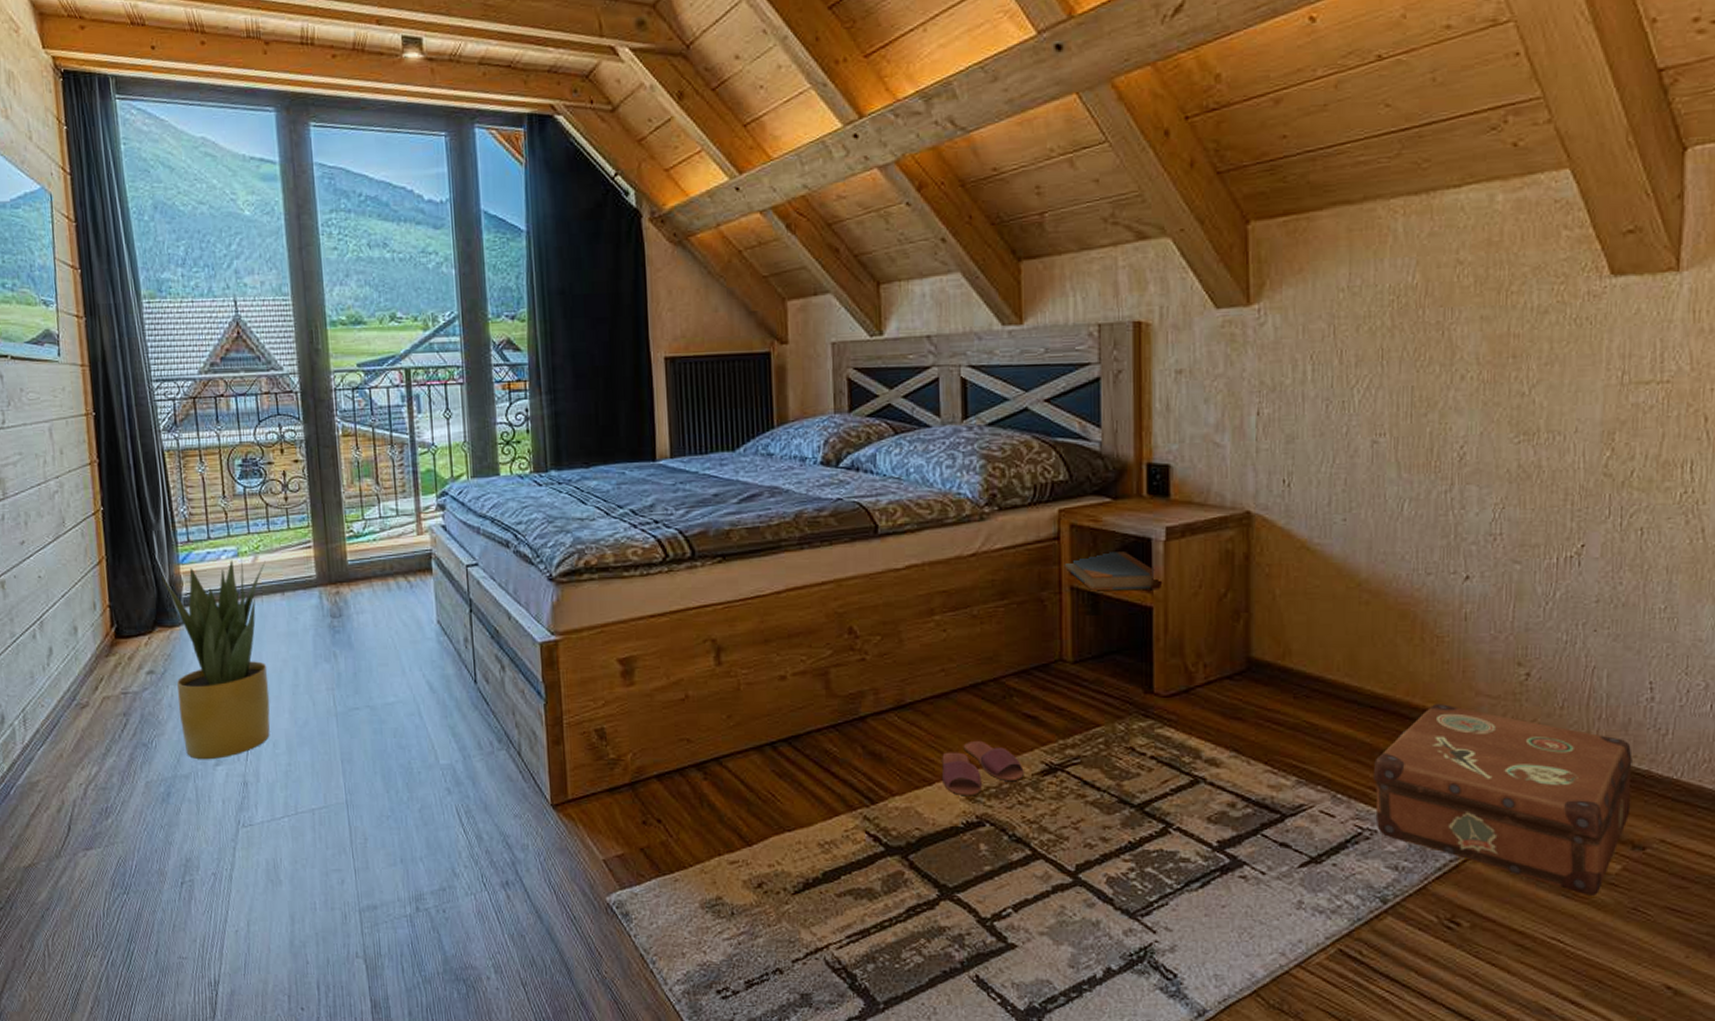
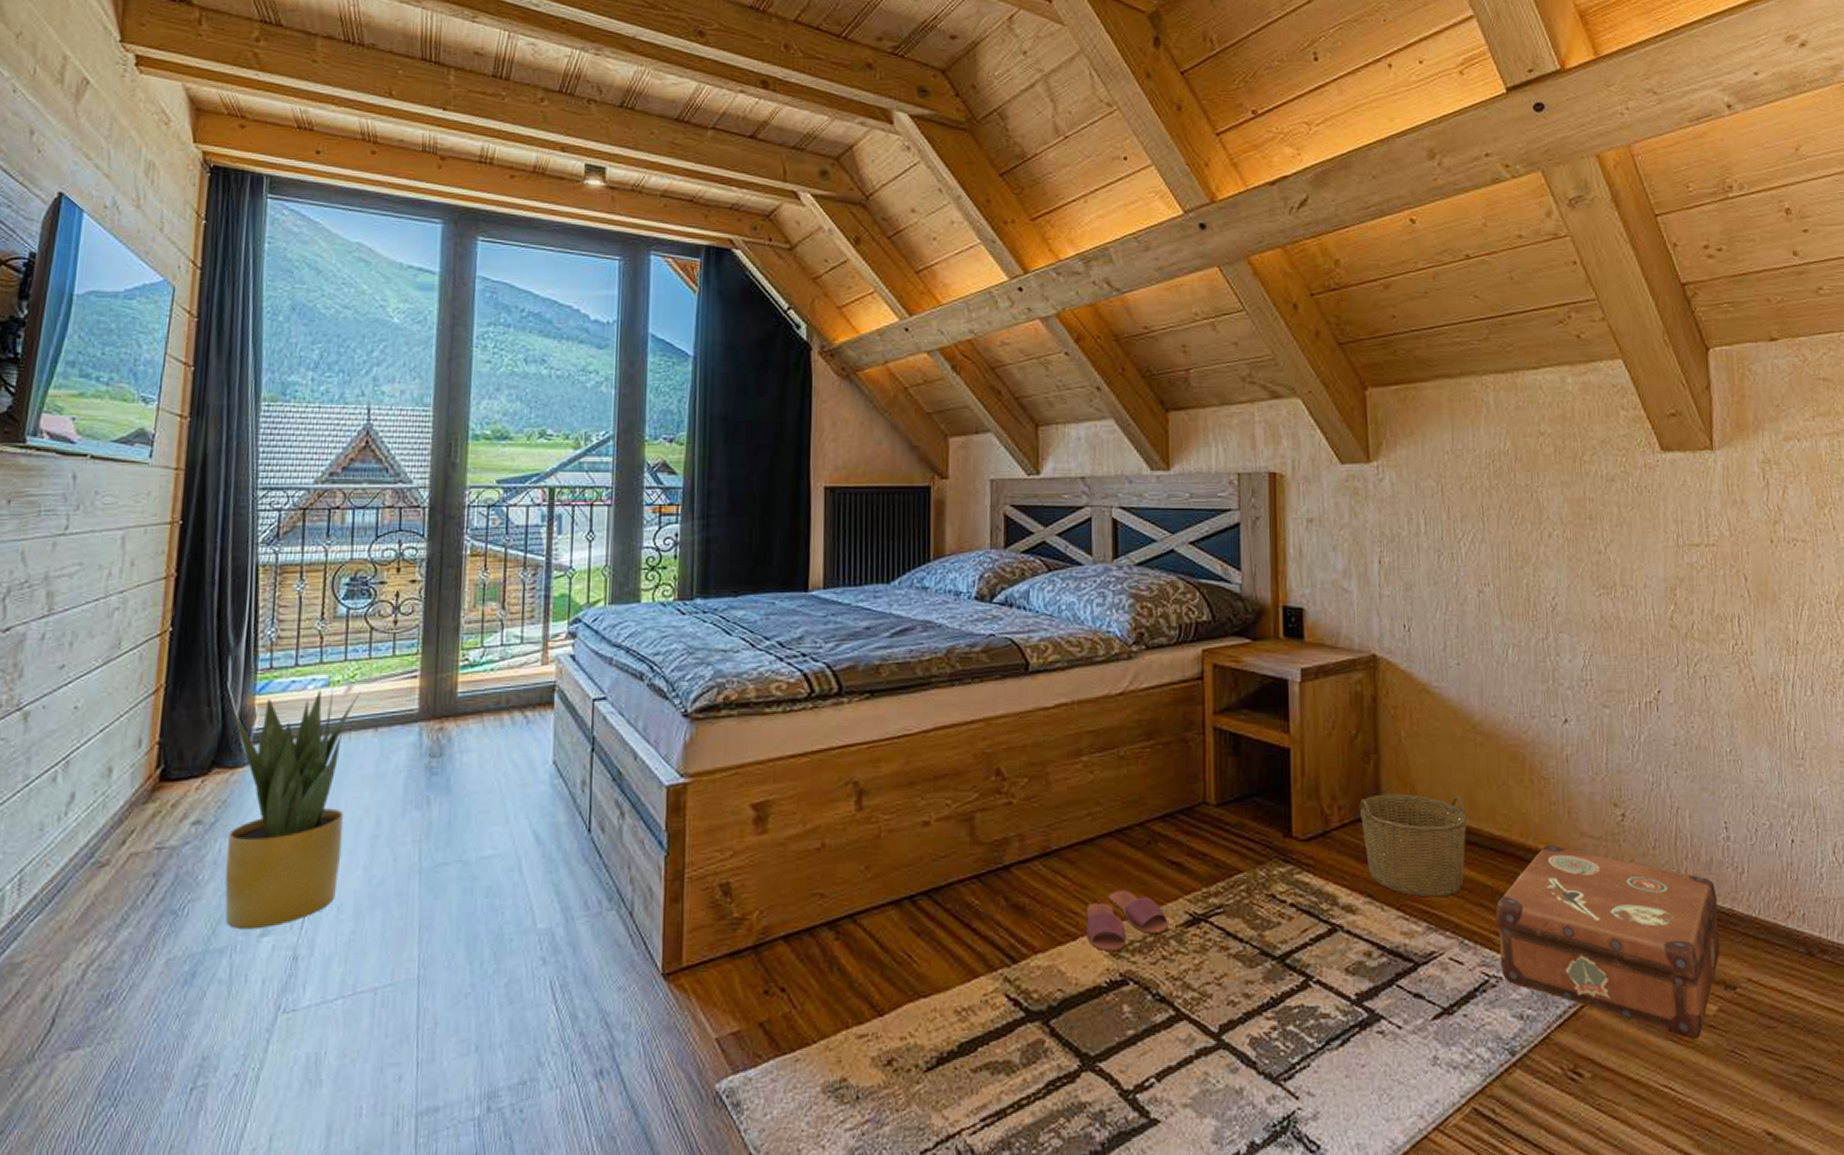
book: present [1064,552,1163,591] -> none [1207,692,1299,732]
basket: none [1226,652,1346,753] -> present [1359,793,1467,898]

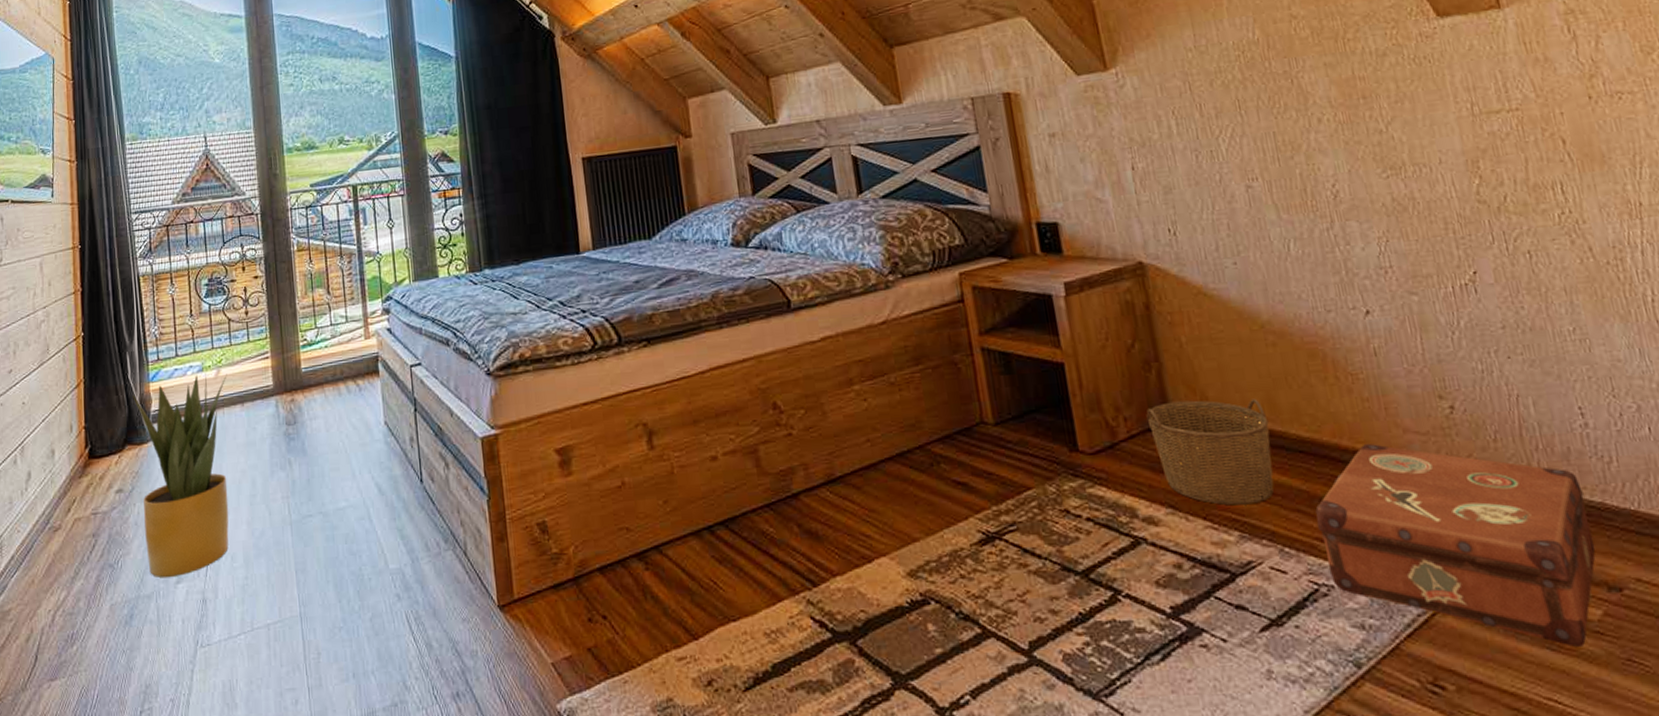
slippers: present [1086,889,1168,952] -> none [878,511,962,573]

